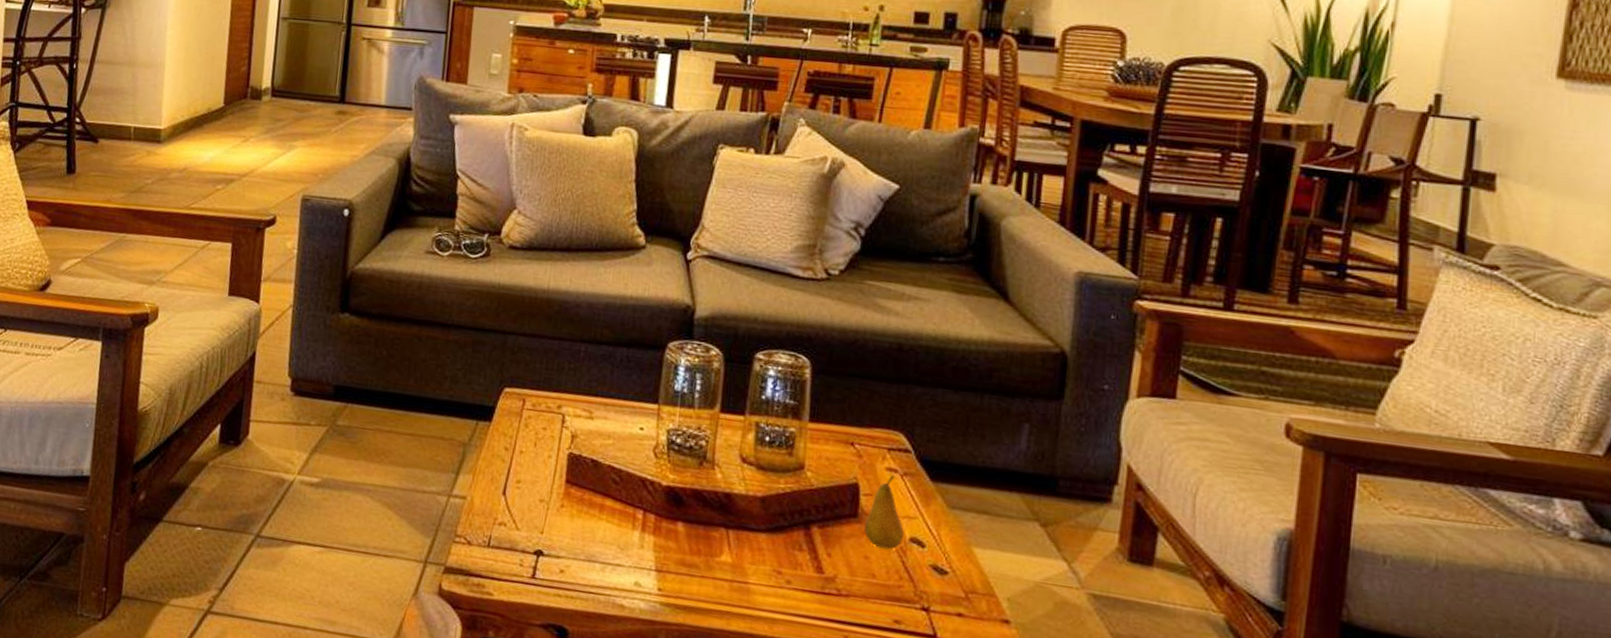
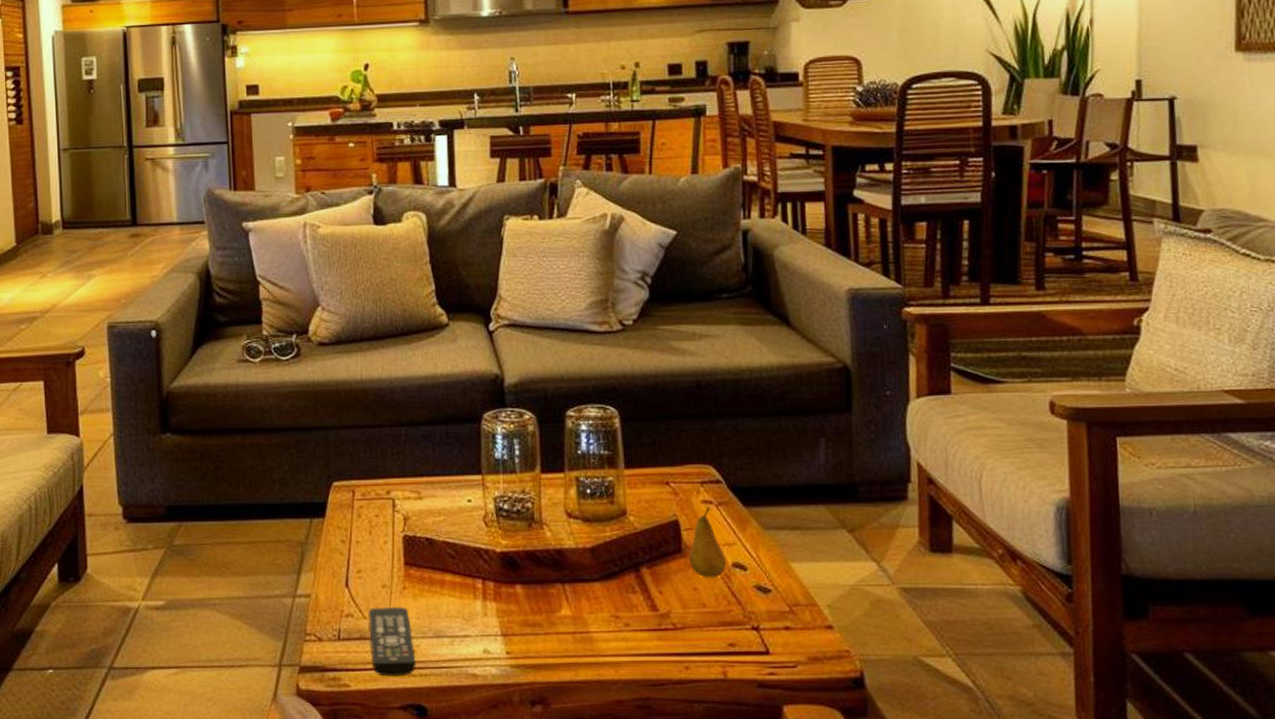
remote control: none [518,520,564,595] -> present [369,606,417,677]

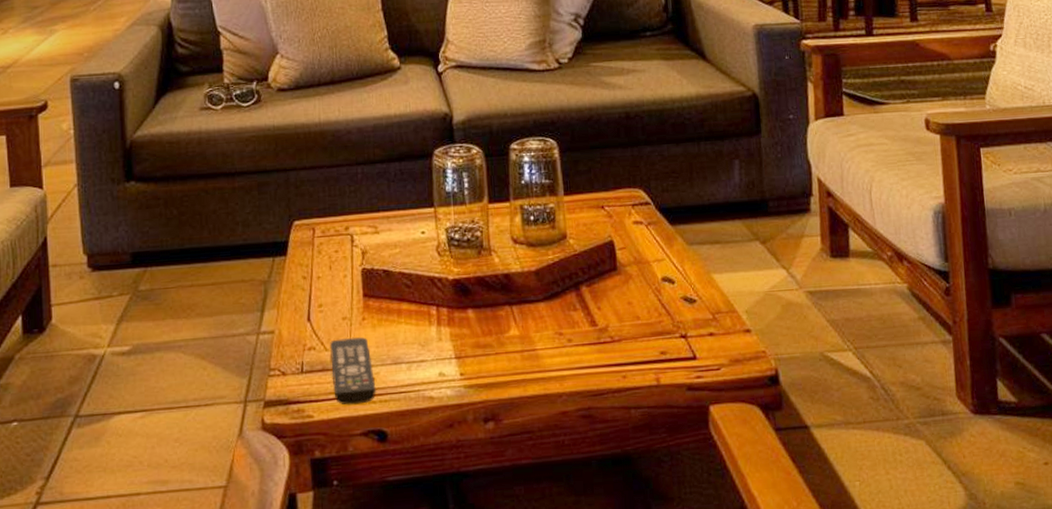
fruit: present [688,506,726,578] -> none [623,226,656,293]

